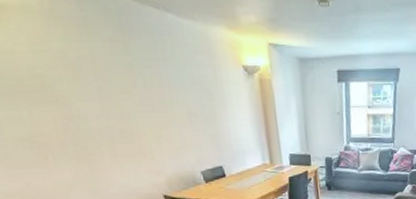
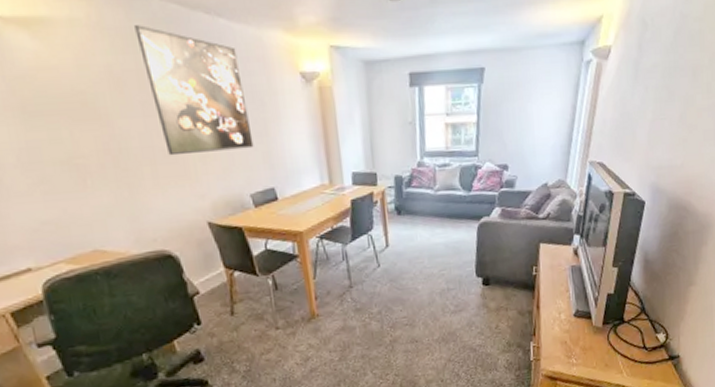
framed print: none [87,16,203,137] -> present [135,25,254,156]

